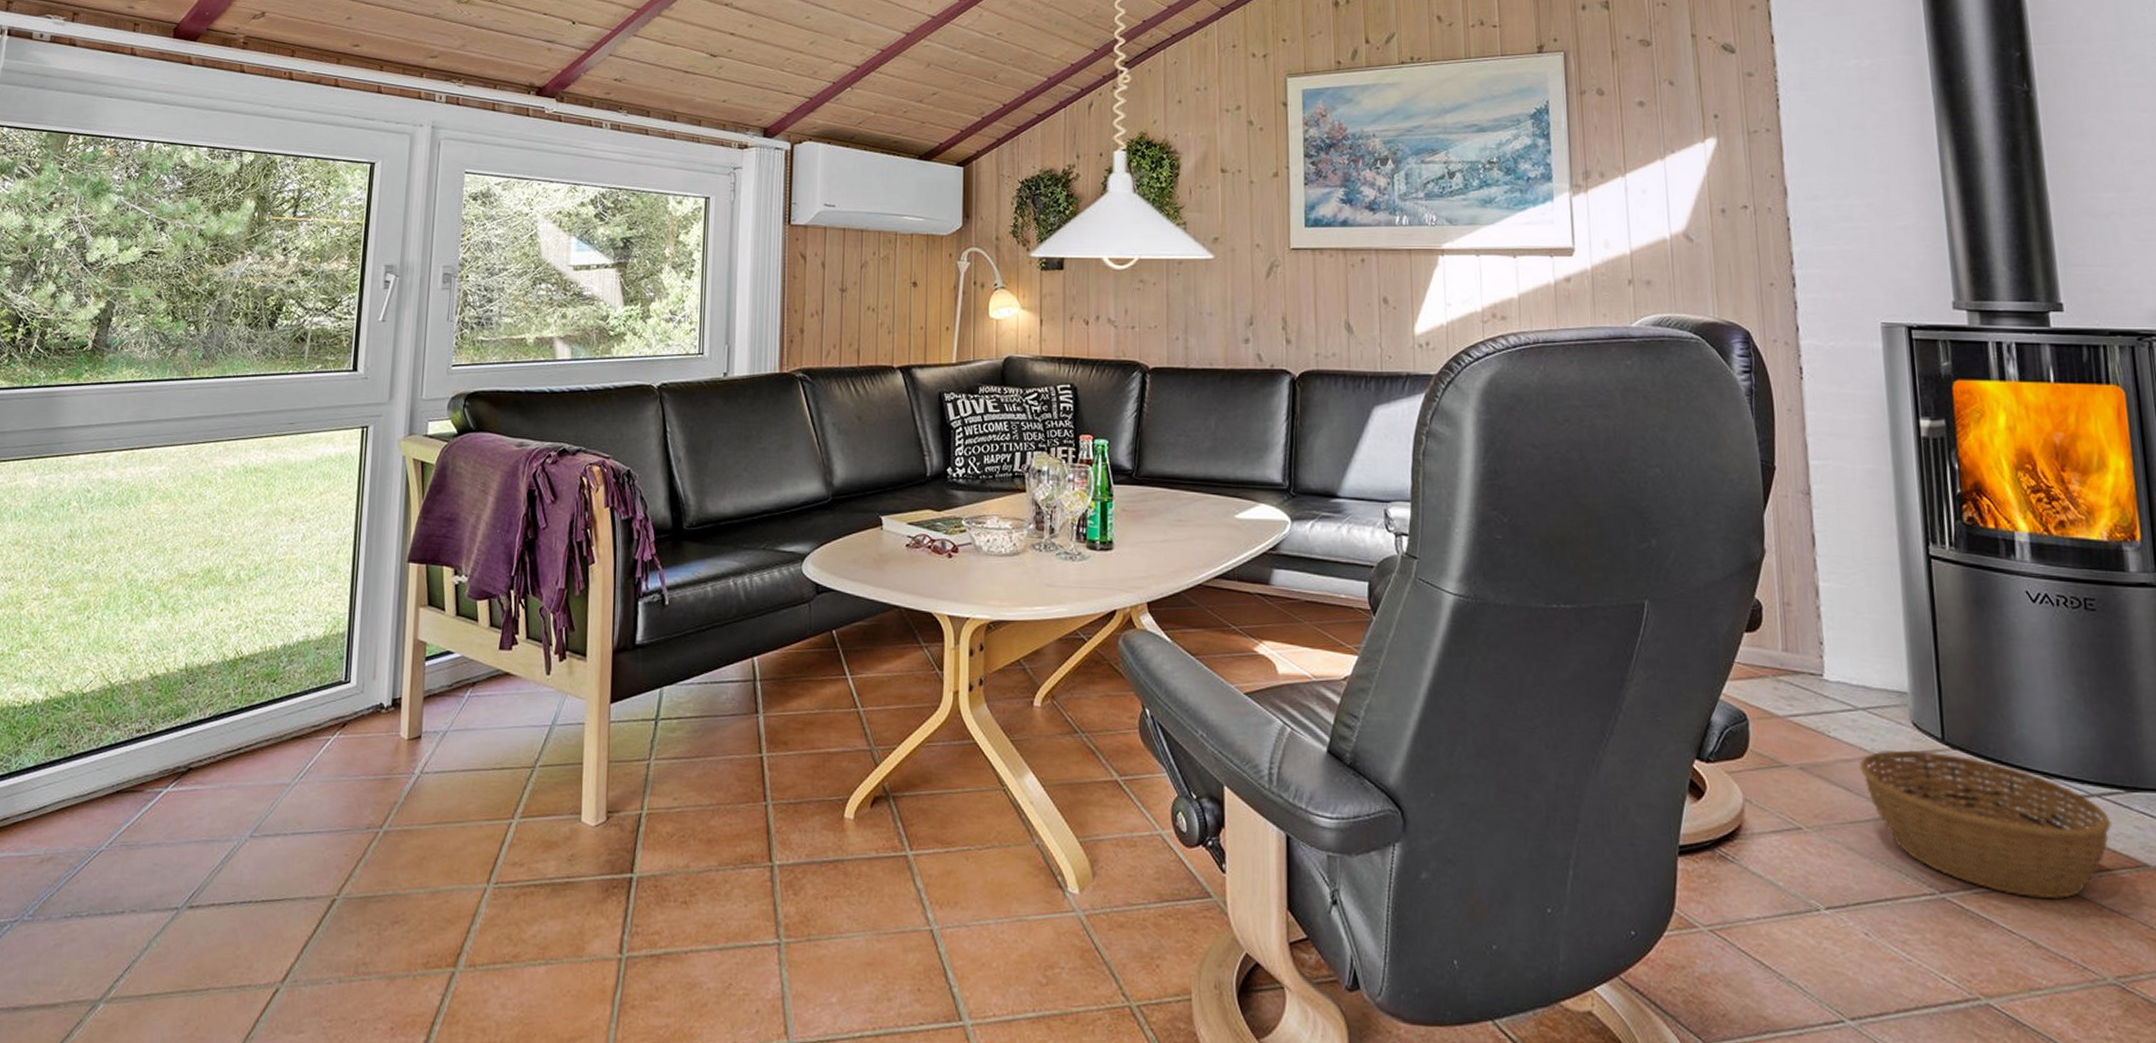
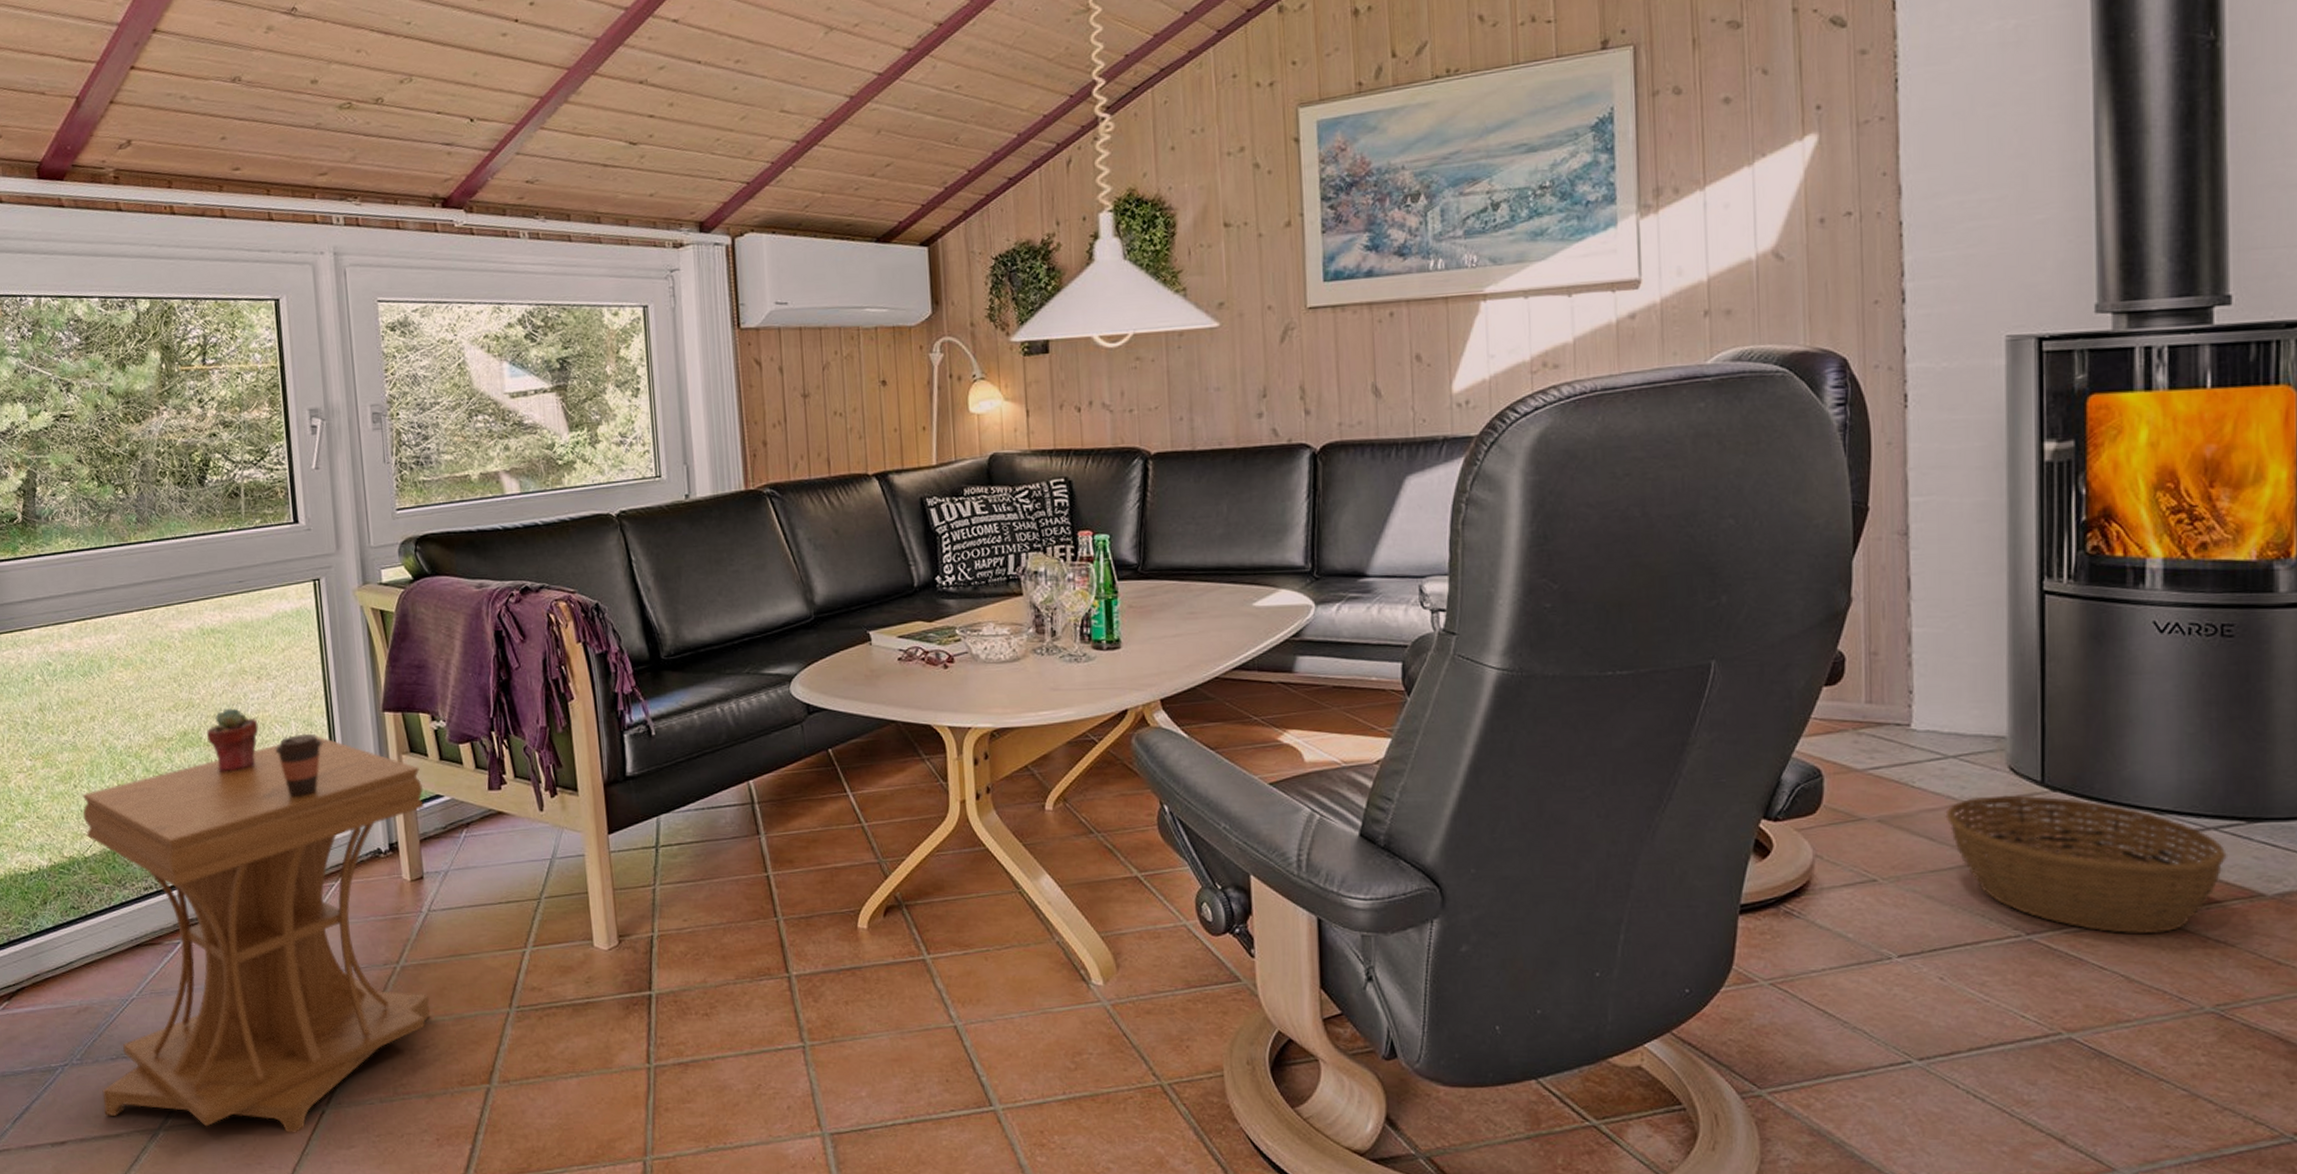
side table: none [45,582,436,1013] -> present [82,735,431,1133]
potted succulent: none [230,548,284,614] -> present [206,708,259,772]
coffee cup: none [295,579,343,645] -> present [275,733,322,798]

